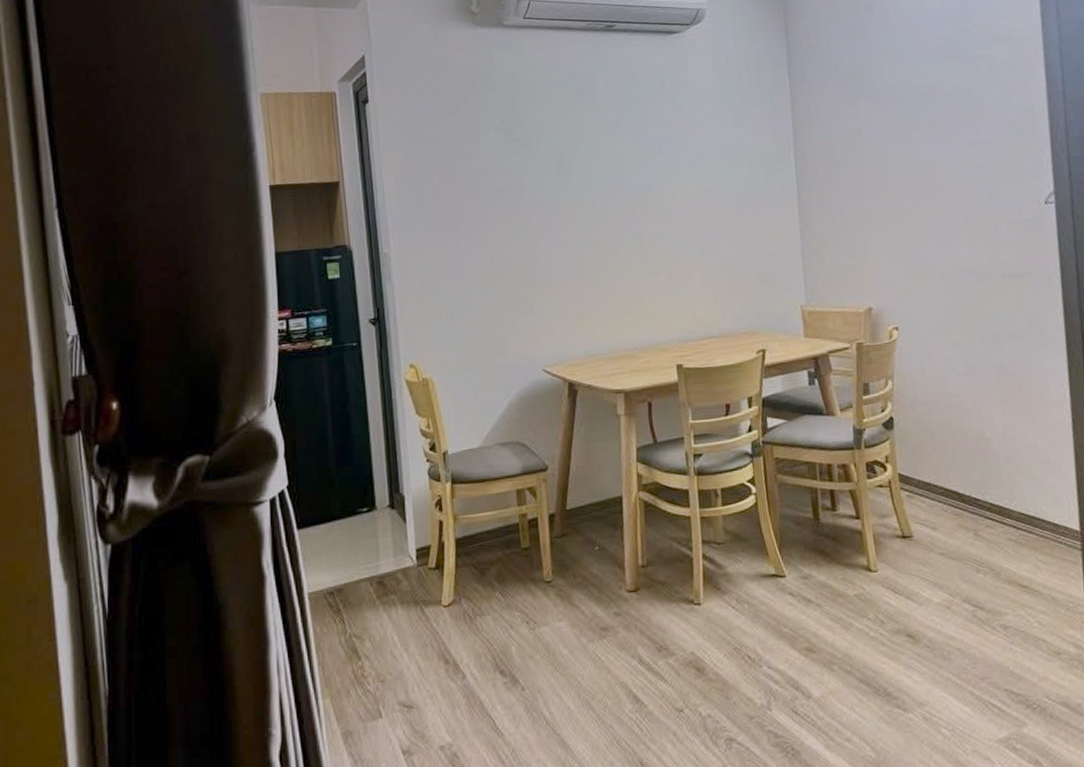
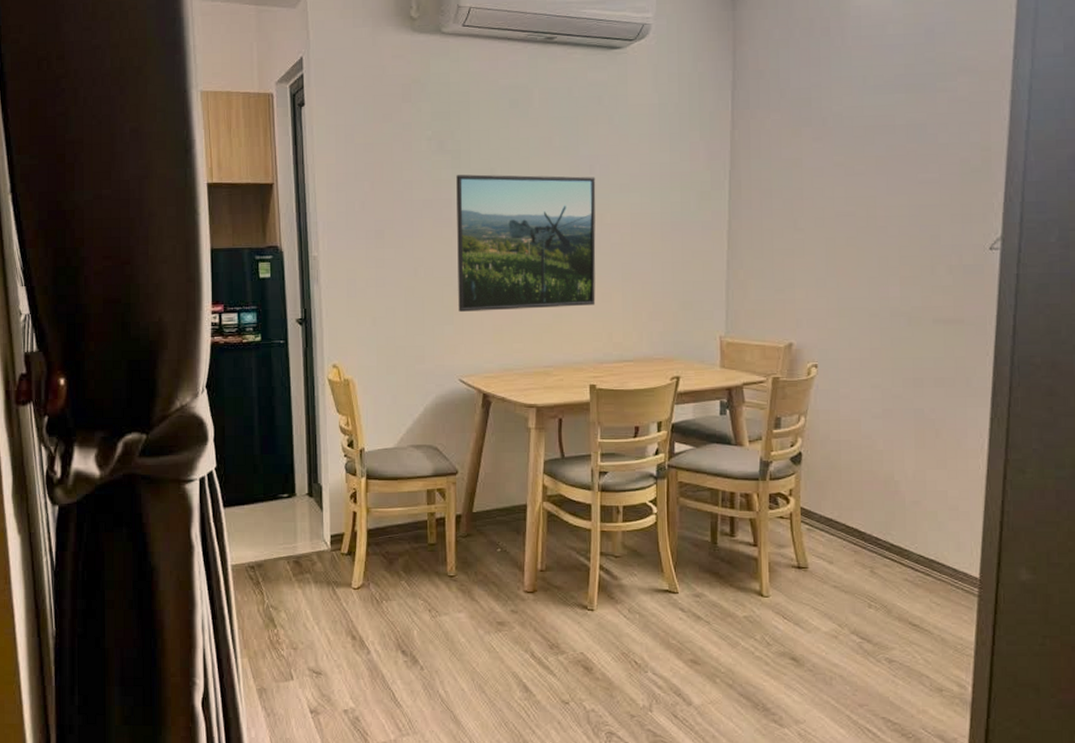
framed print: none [526,156,675,300] -> present [456,174,596,312]

